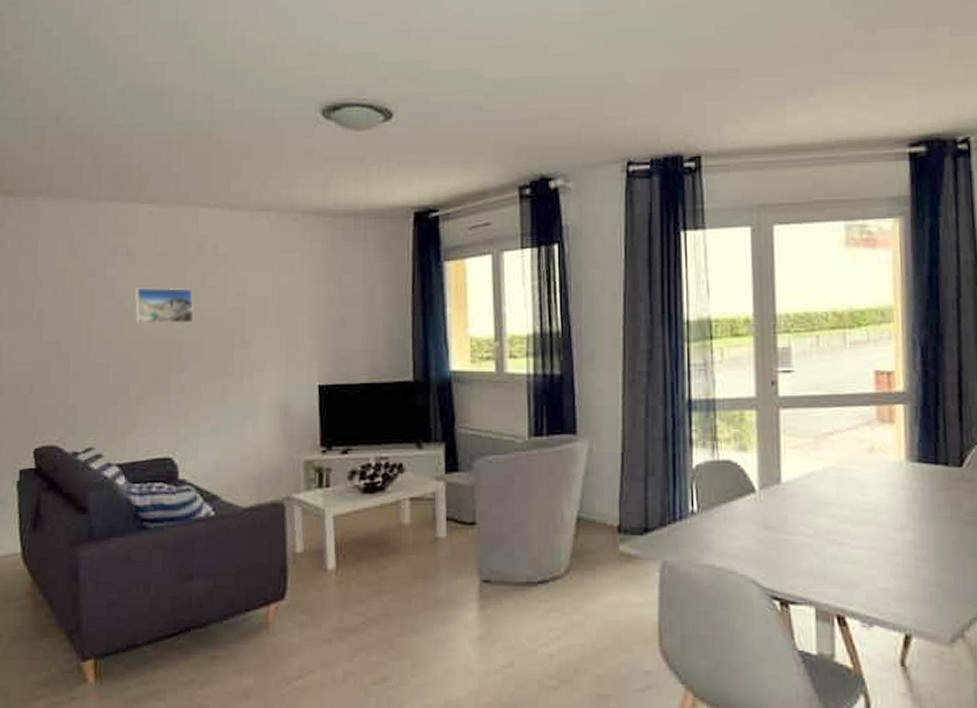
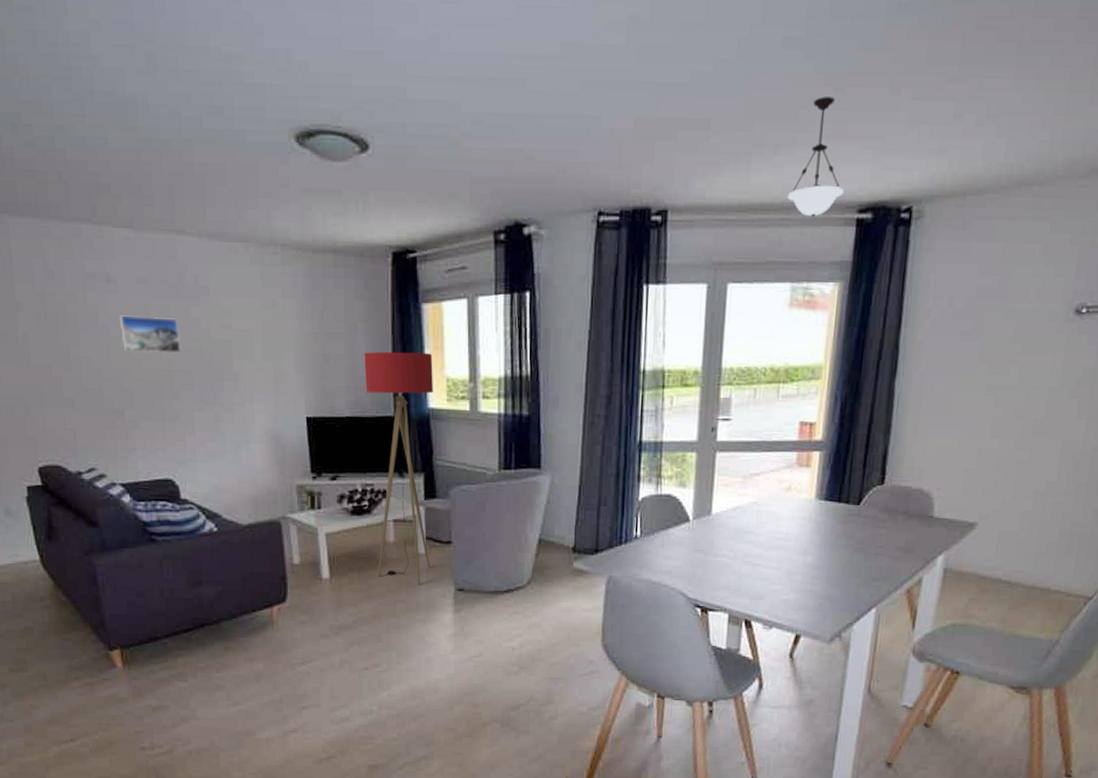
floor lamp: none [382,312,456,576] -> present [364,351,433,585]
pendant light: none [828,39,891,154] -> present [787,97,844,217]

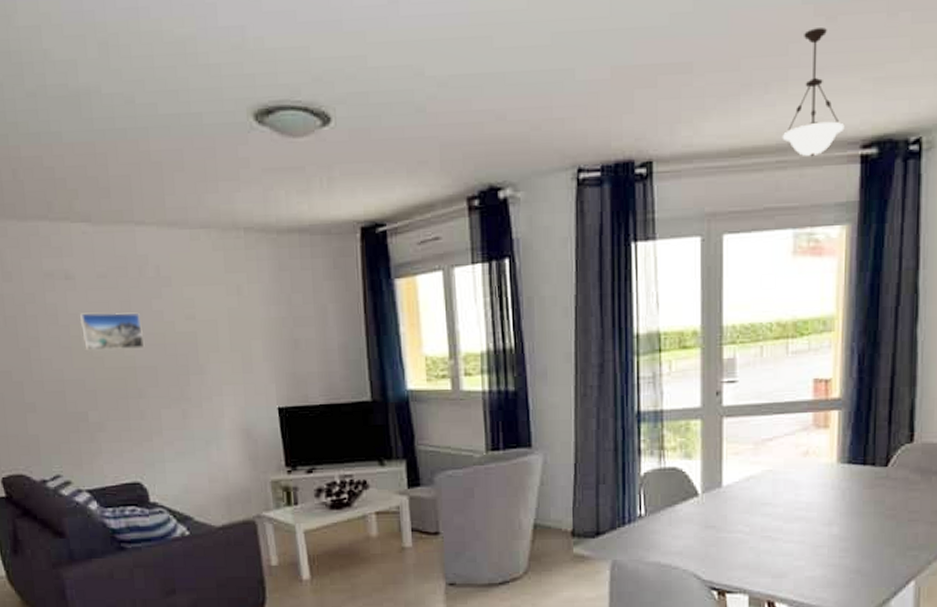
floor lamp: present [364,351,433,585] -> none [336,331,418,582]

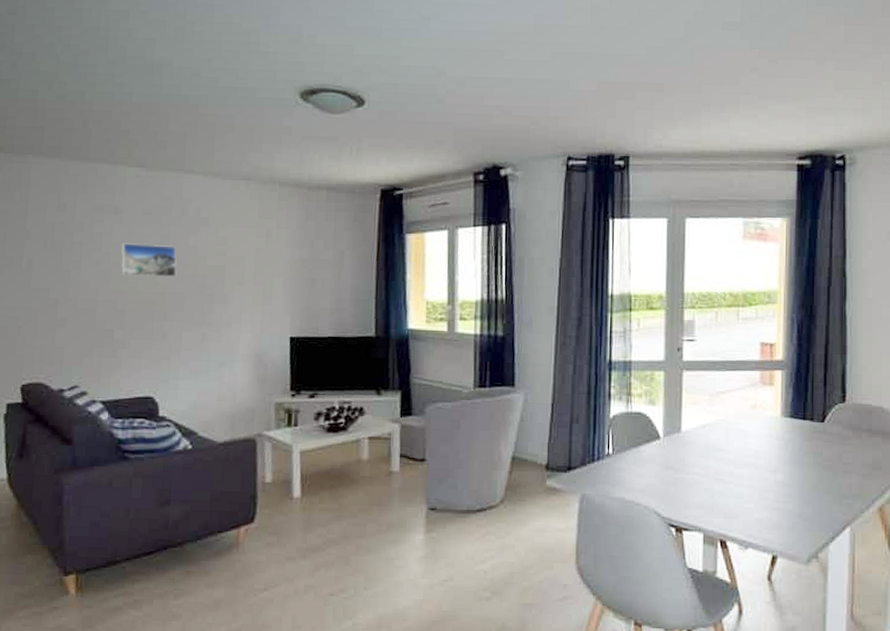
pendant light: present [782,28,845,157] -> none [734,67,784,163]

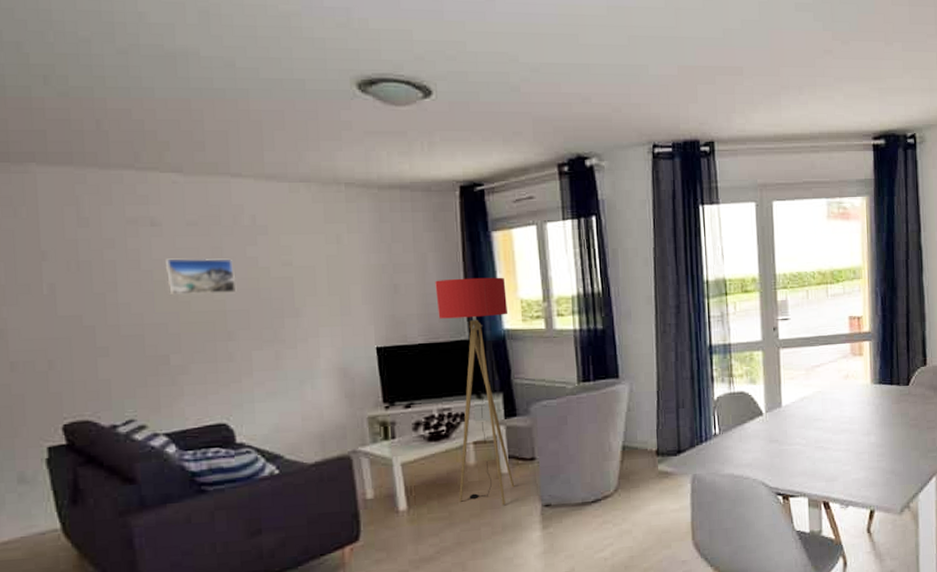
floor lamp: none [349,276,414,504] -> present [435,277,515,506]

